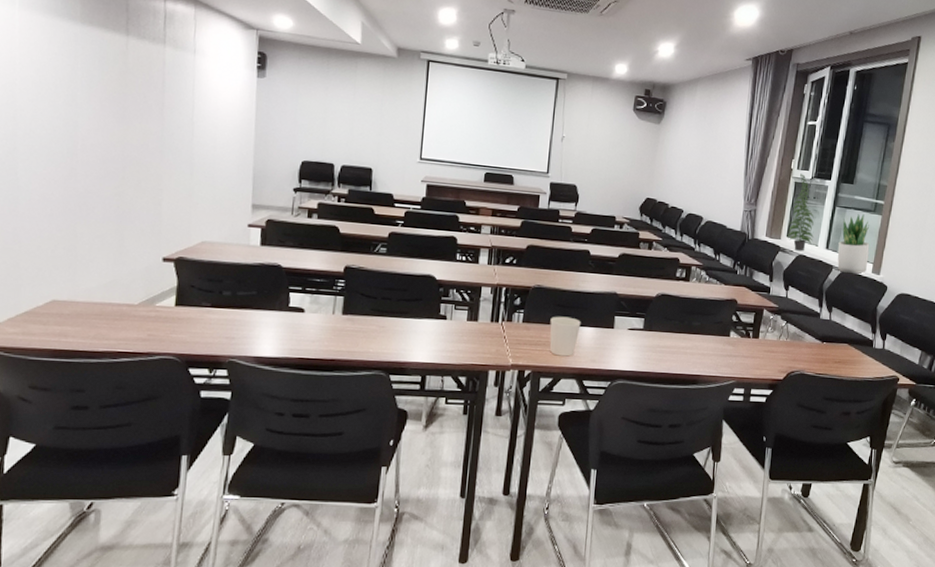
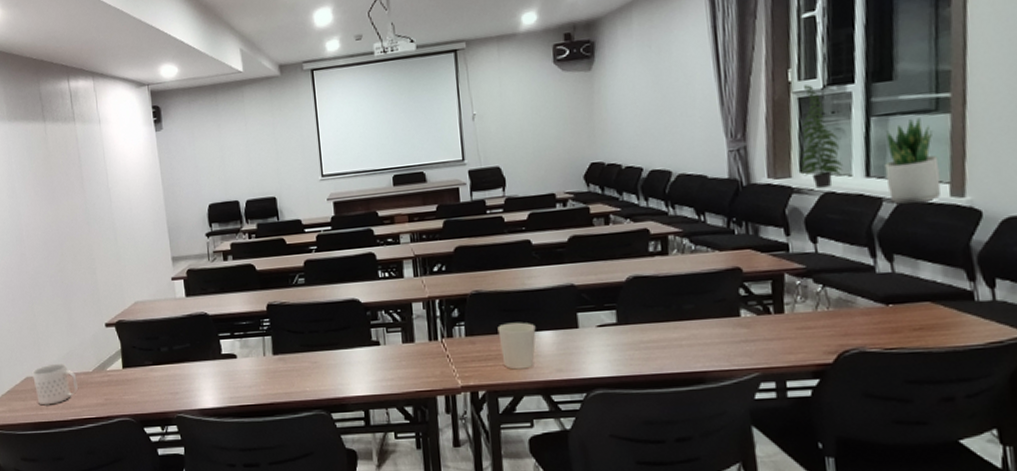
mug: none [61,290,118,334] -> present [32,363,79,406]

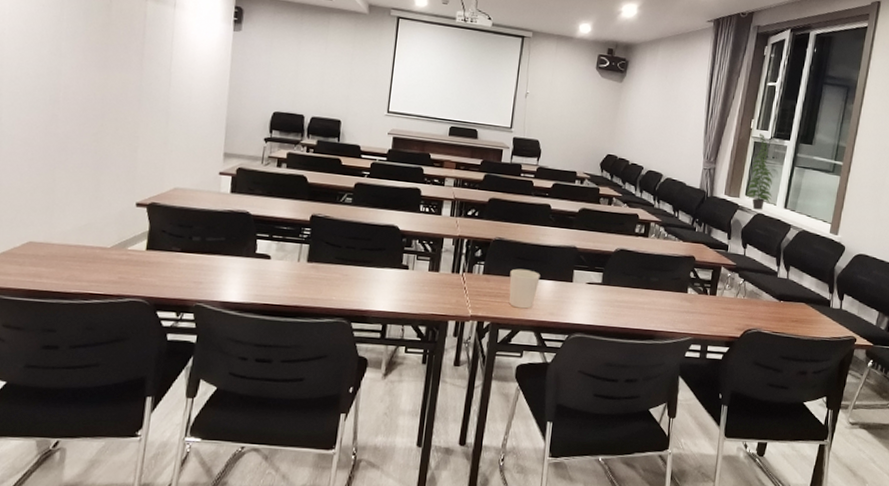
mug: present [32,363,79,406] -> none [37,232,91,275]
planter: present [884,117,941,204] -> none [795,174,828,234]

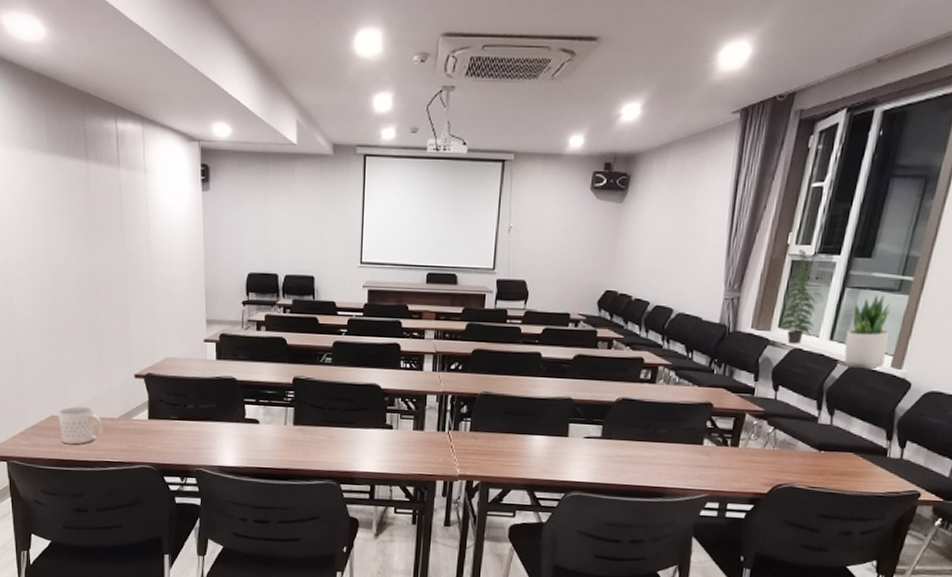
mug: none [37,232,91,275] -> present [58,406,104,445]
dixie cup: present [509,268,540,309] -> none [498,424,532,467]
planter: none [795,174,828,234] -> present [844,294,891,369]

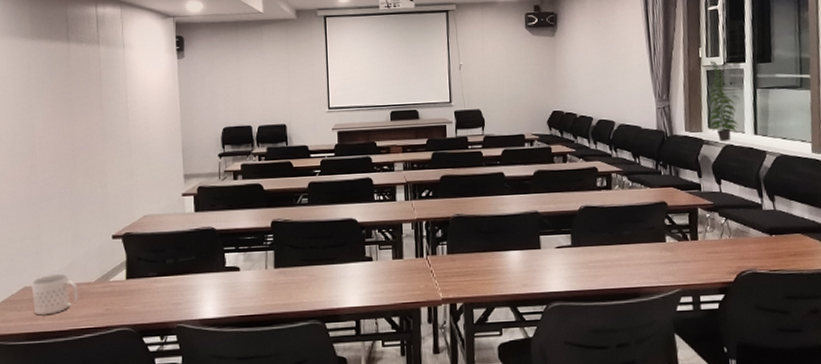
planter: present [844,294,891,369] -> none [767,91,806,157]

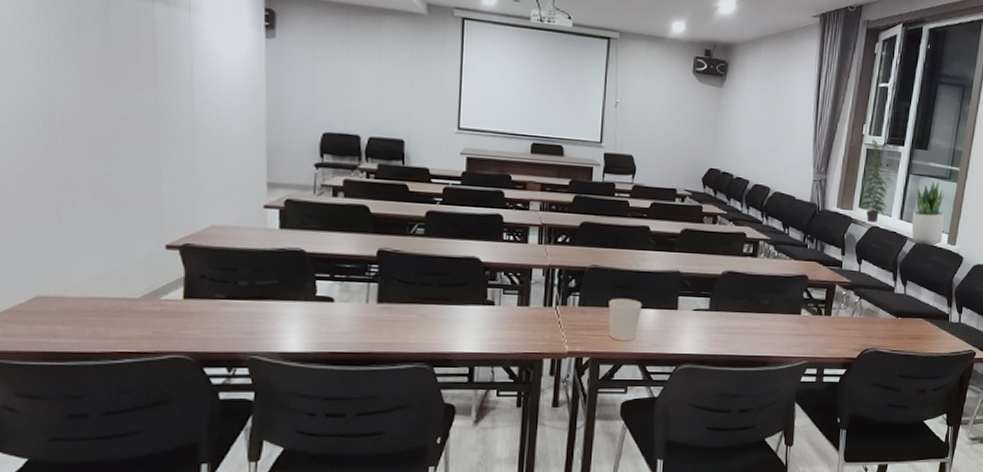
mug: present [31,273,79,316] -> none [47,283,117,333]
dixie cup: none [474,242,506,285] -> present [608,298,642,341]
planter: none [767,91,806,157] -> present [912,181,945,245]

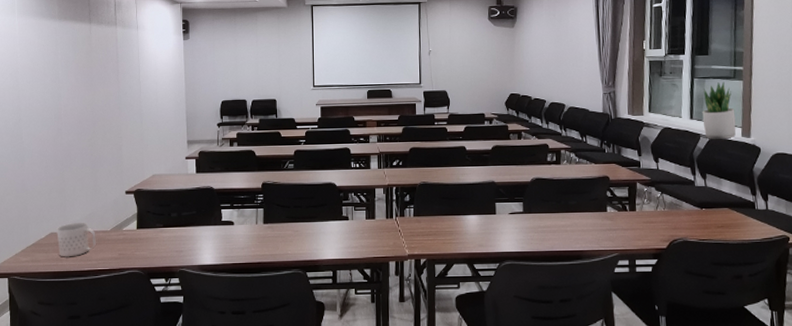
mug: none [47,283,117,333] -> present [57,222,97,257]
dixie cup: present [608,298,642,341] -> none [438,207,466,244]
plant: present [859,140,887,222] -> none [649,53,676,124]

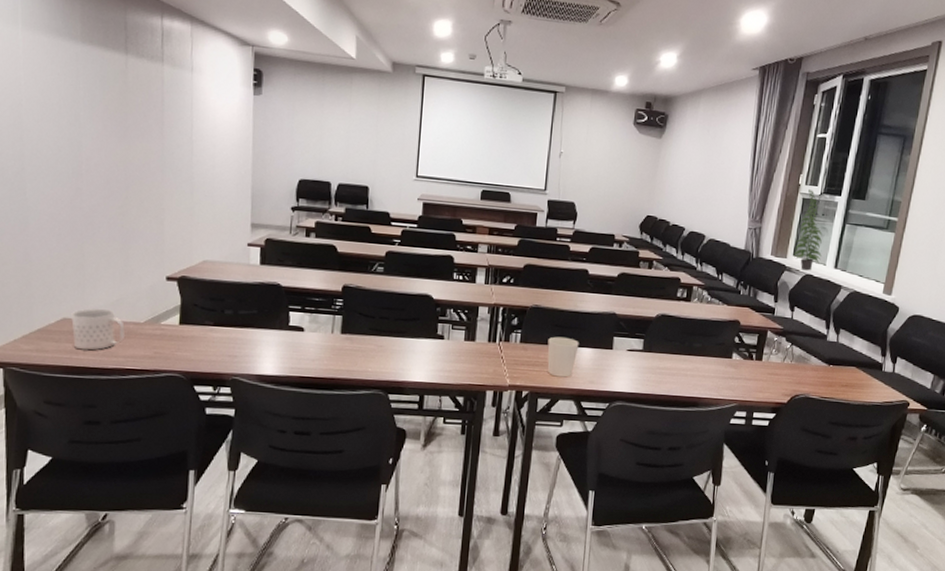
dixie cup: none [438,207,466,244] -> present [547,336,579,378]
plant: none [649,53,676,124] -> present [793,189,822,271]
planter: present [702,81,736,139] -> none [846,231,881,294]

